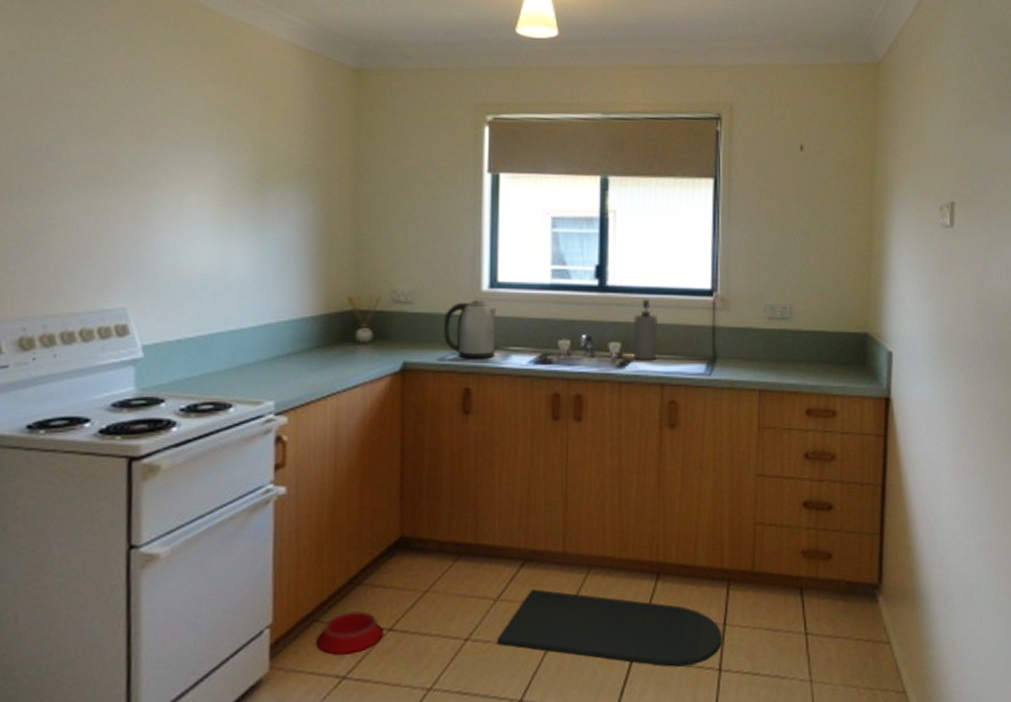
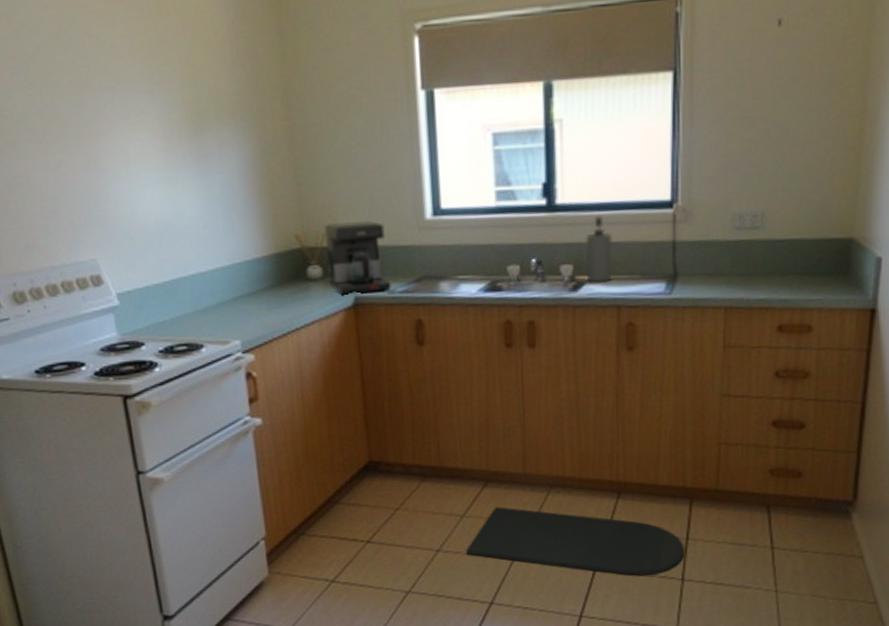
pet bowl: present [316,610,384,656] -> none [305,525,363,564]
coffee maker: none [378,288,442,360] -> present [323,220,391,295]
kettle: present [444,301,497,359] -> none [390,229,444,291]

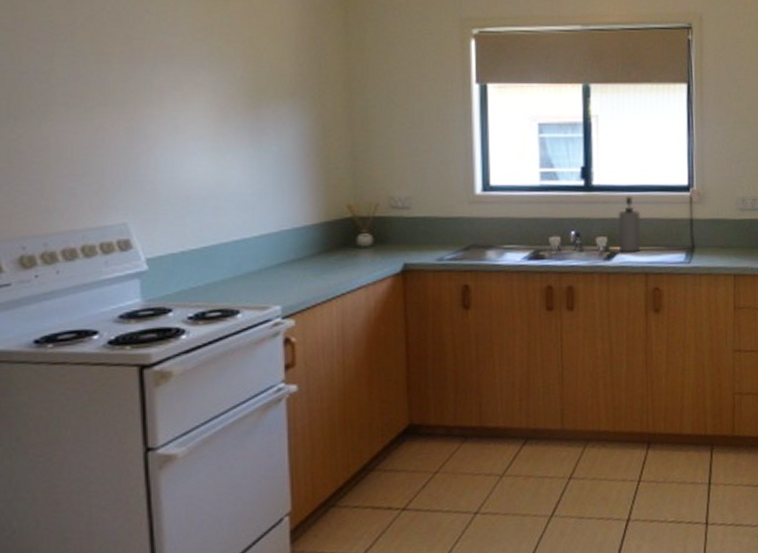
coffee maker: present [323,220,391,295] -> none [376,193,440,262]
door mat: present [466,507,684,576] -> none [504,463,707,524]

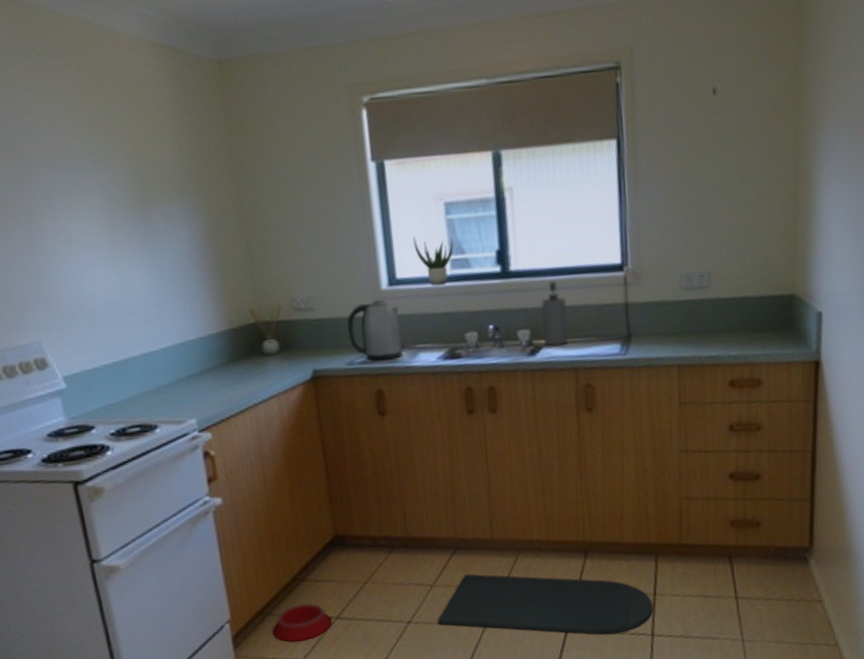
pet bowl: none [334,493,398,537] -> present [272,602,332,643]
kettle: none [441,203,490,258] -> present [347,300,403,361]
door mat: none [504,463,707,524] -> present [437,574,653,635]
potted plant: none [508,150,544,194] -> present [413,236,454,287]

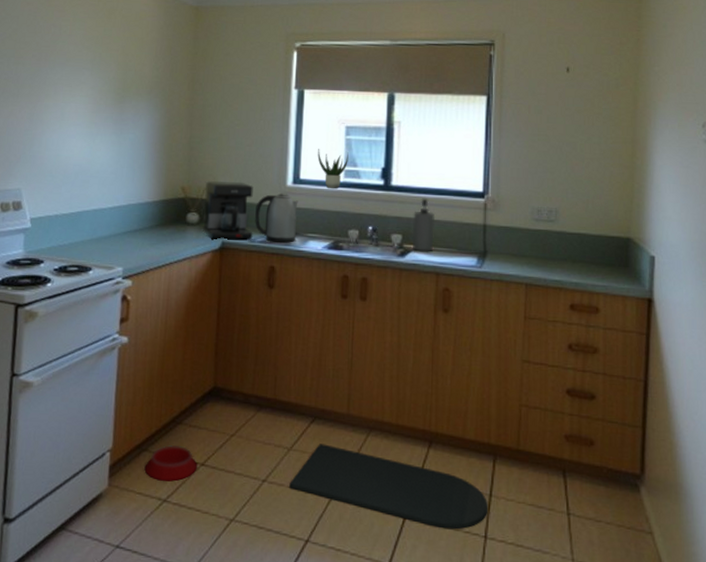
coffee maker: none [278,292,350,369] -> present [203,181,253,240]

